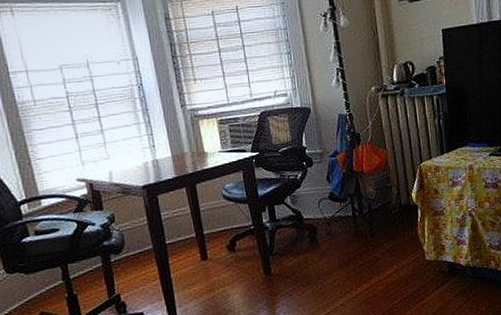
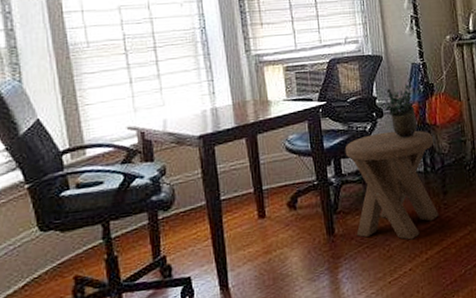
music stool: none [278,177,367,278] -> present [345,130,439,240]
potted plant: none [314,128,346,185] -> present [385,77,418,138]

